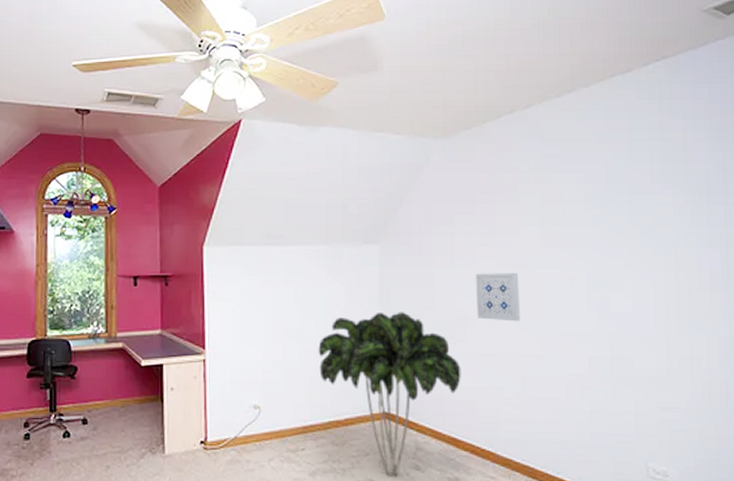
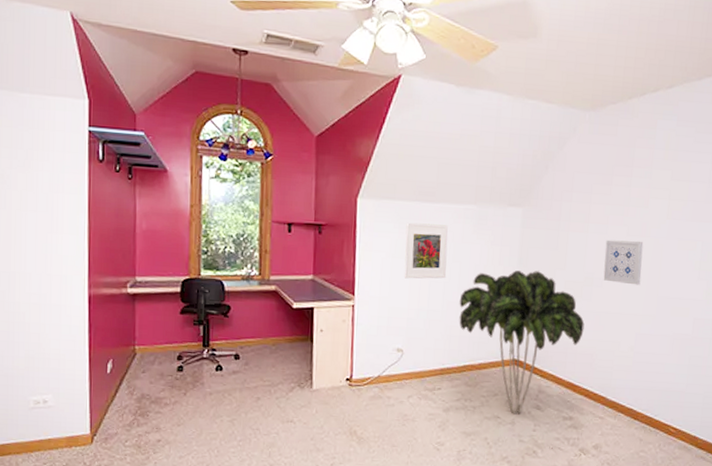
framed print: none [255,268,302,328] -> present [404,222,448,279]

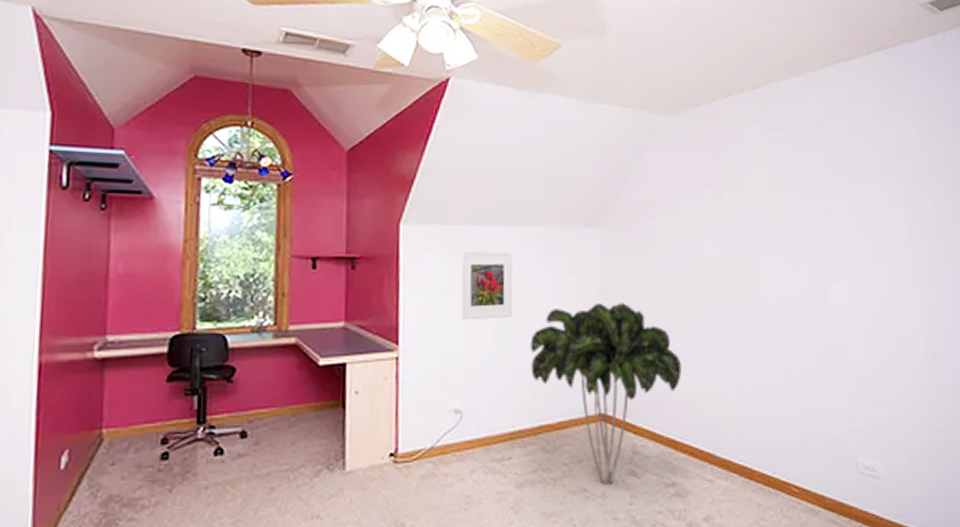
wall art: present [603,239,644,285] -> none [698,261,743,314]

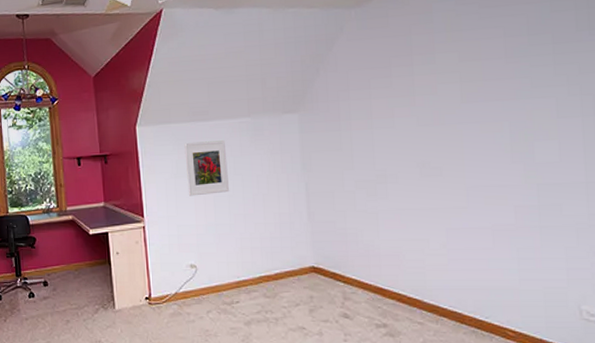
indoor plant: present [530,303,682,485] -> none [246,174,385,324]

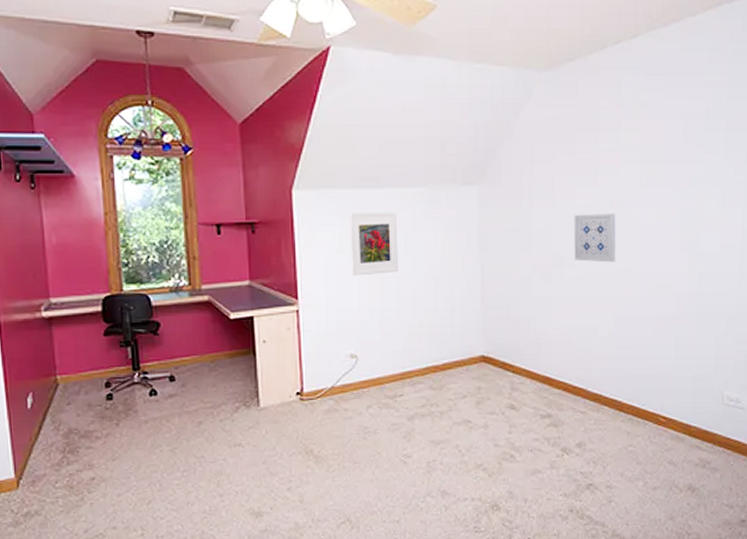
wall art: none [394,130,443,177] -> present [573,213,616,263]

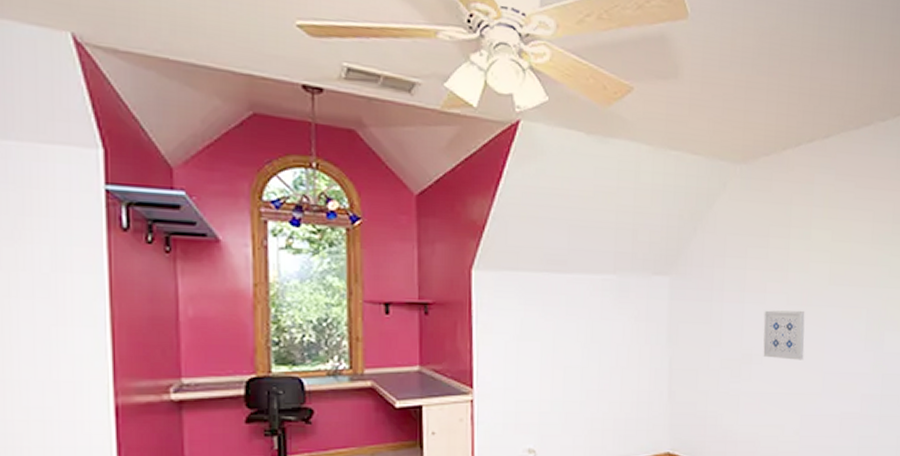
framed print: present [349,212,399,276] -> none [533,297,584,365]

